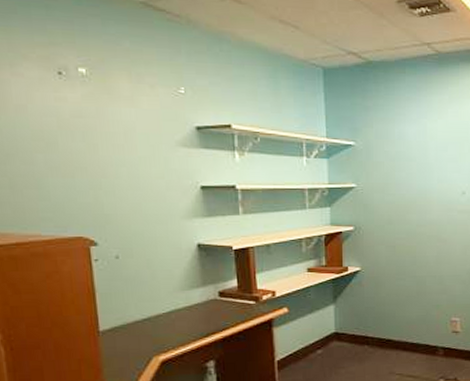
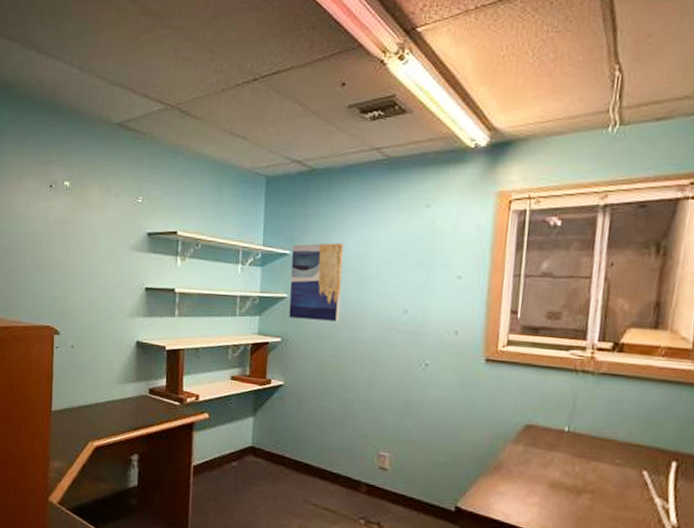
wall art: none [357,133,407,207] -> present [289,243,344,322]

